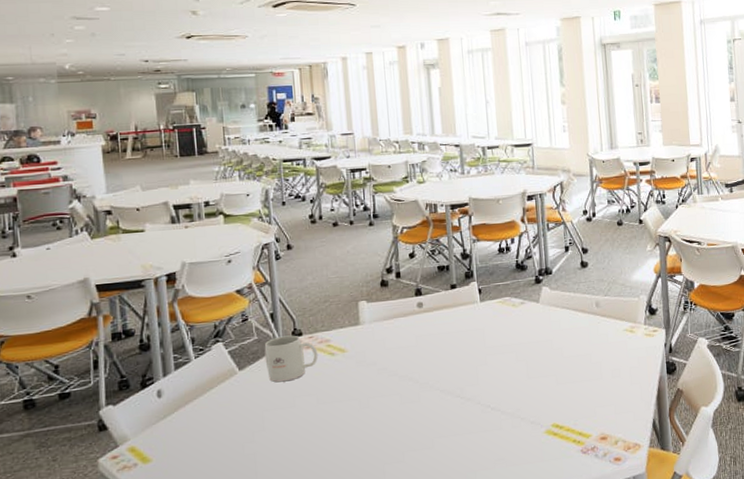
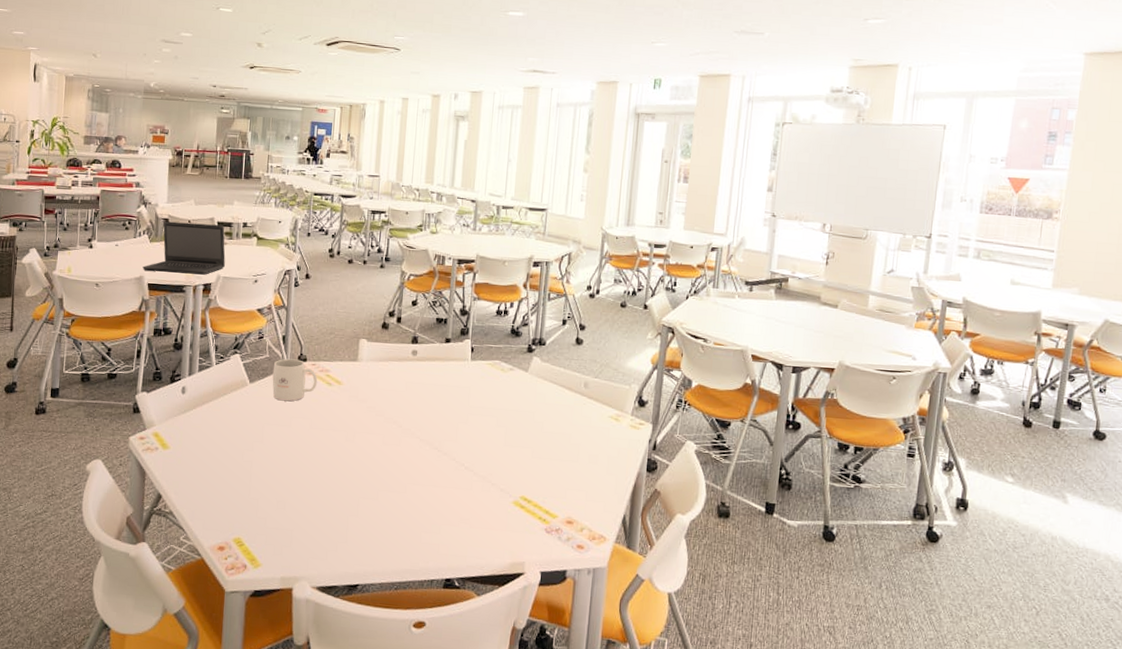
laptop: none [86,208,189,271] -> present [142,221,226,275]

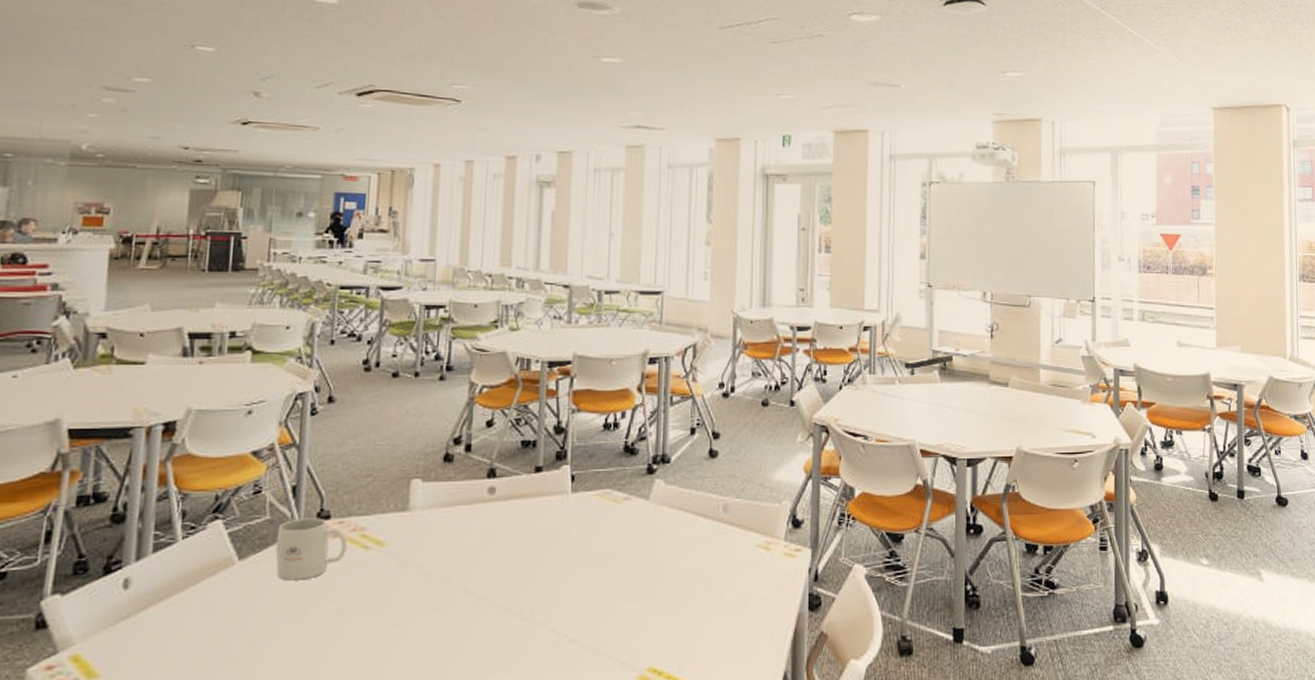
laptop: present [142,221,226,275] -> none [59,336,201,410]

